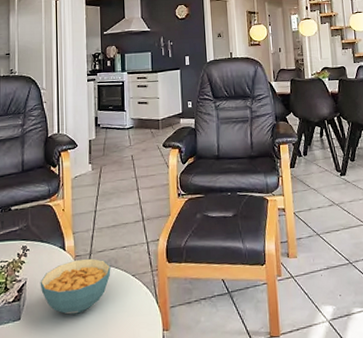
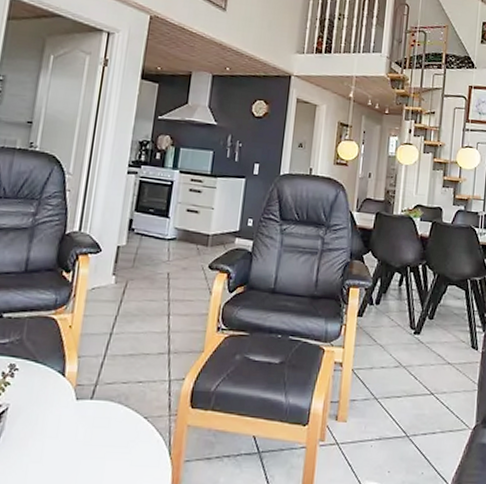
cereal bowl: present [40,258,111,315] -> none [25,389,119,455]

